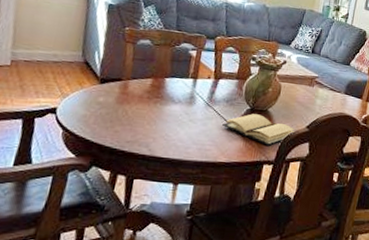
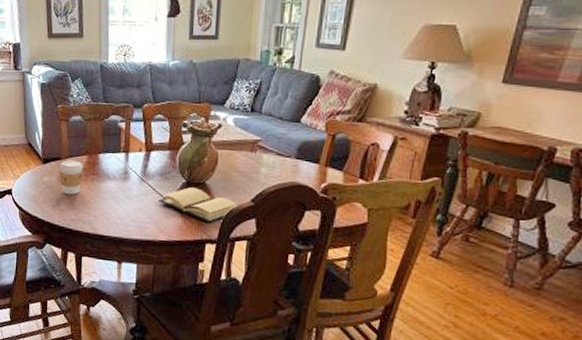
coffee cup: none [118,81,147,117] -> present [59,160,83,195]

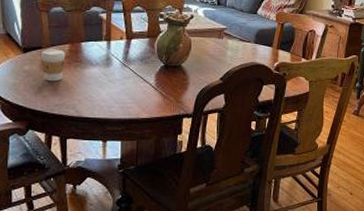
book: present [157,187,238,223] -> none [139,70,209,100]

